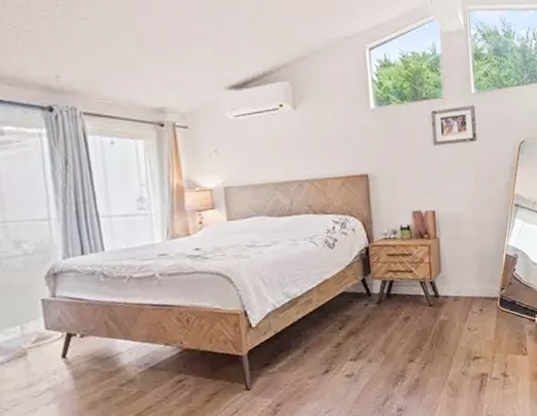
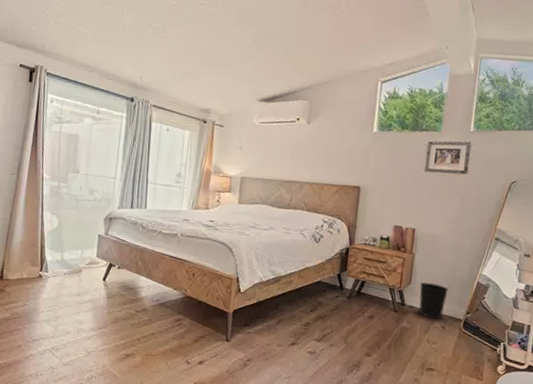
wastebasket: none [450,266,479,304] -> present [419,282,449,319]

